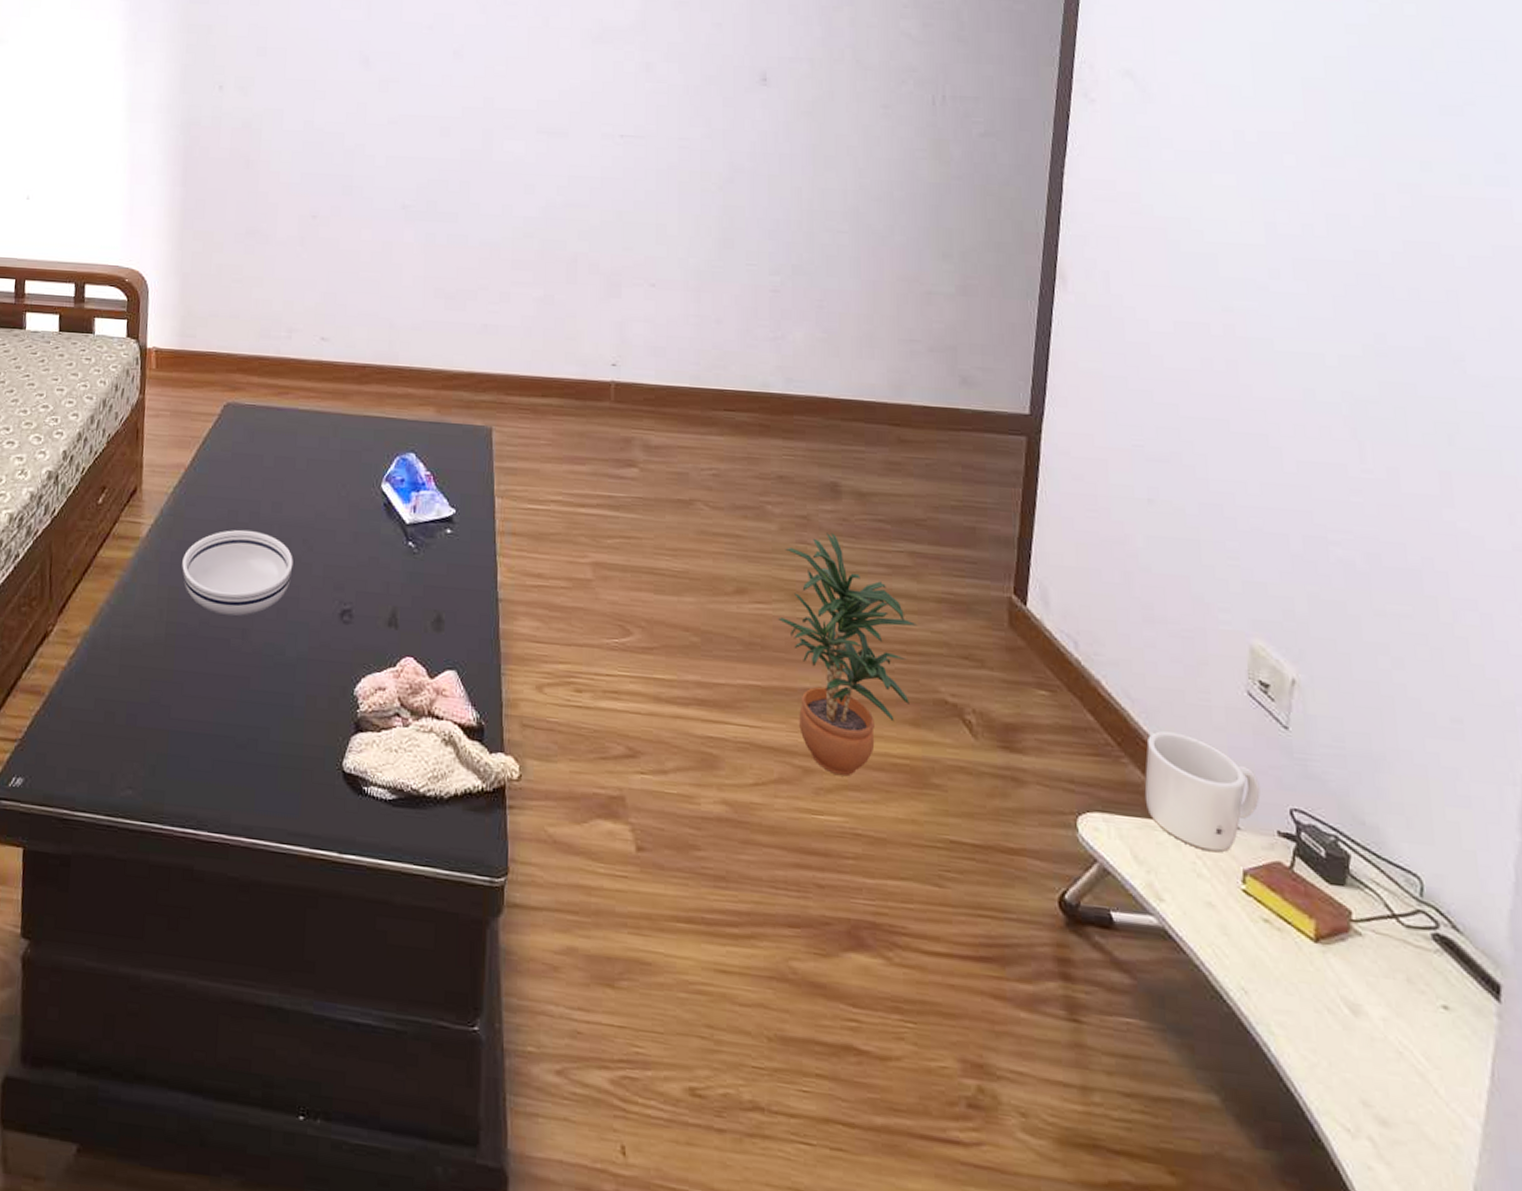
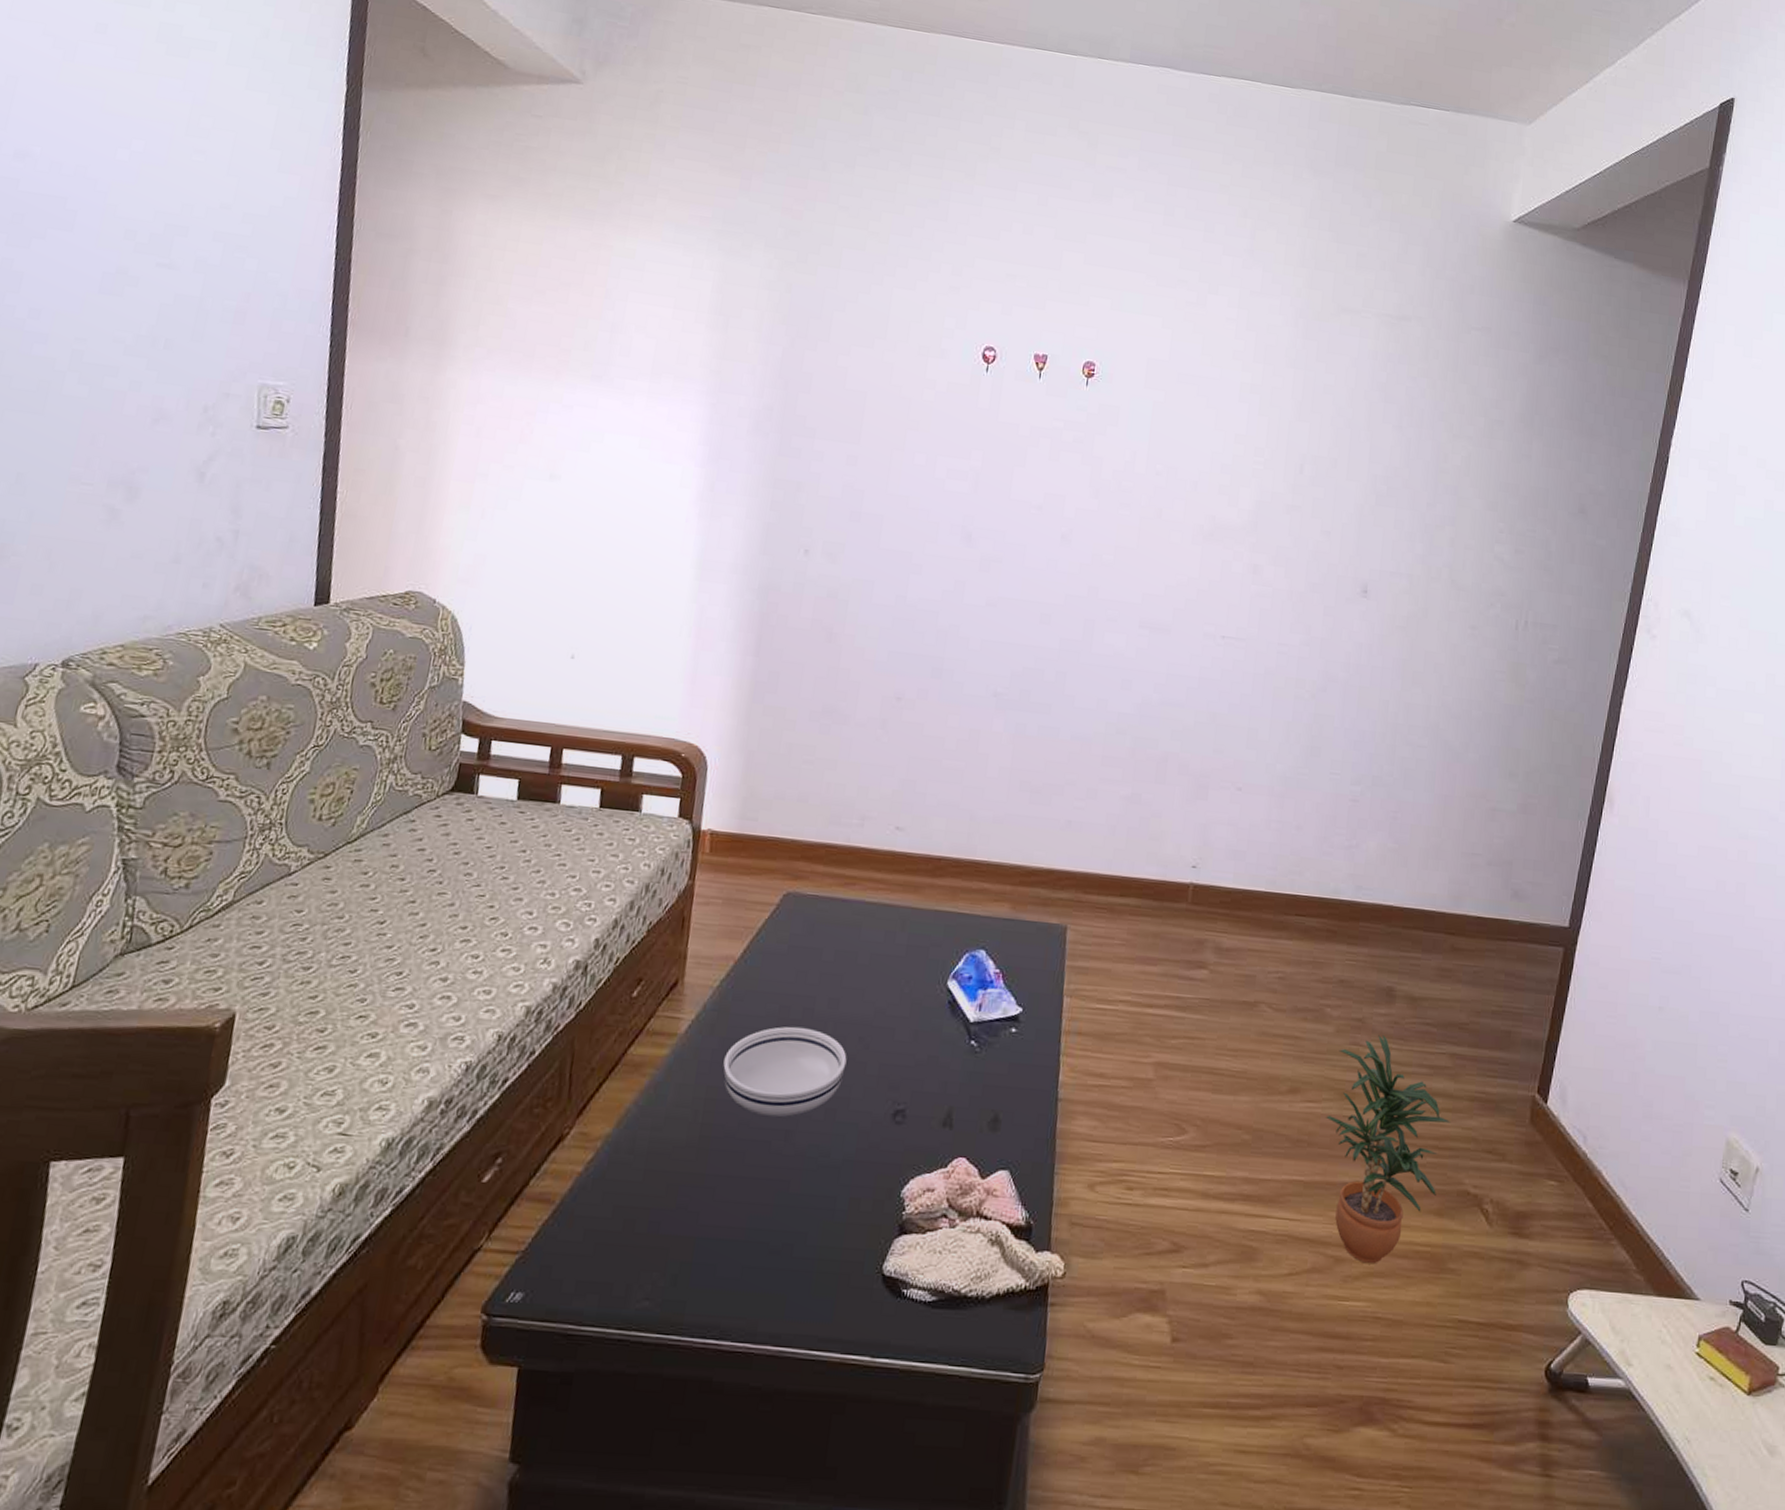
mug: present [1144,731,1260,853] -> none [1626,1215,1720,1321]

